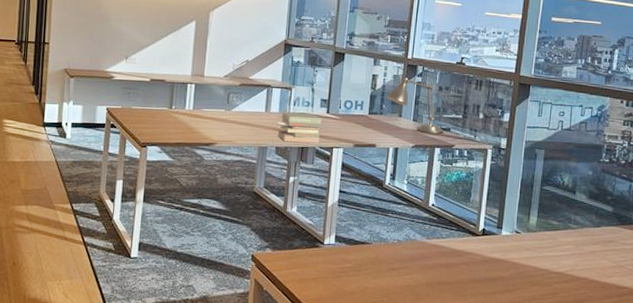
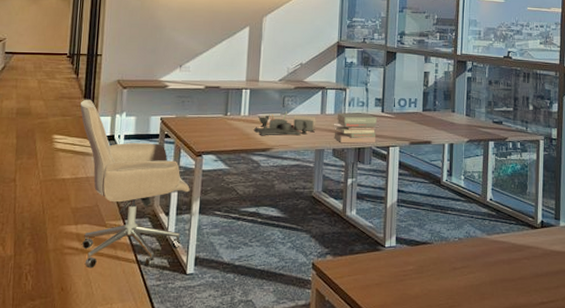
office chair: none [29,86,135,249] -> present [80,99,190,269]
desk organizer: none [198,108,261,132] -> present [254,111,316,136]
desk lamp: present [387,77,445,134] -> none [439,72,497,127]

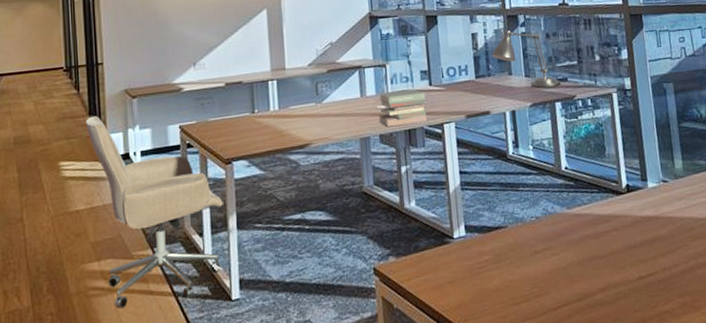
desk organizer: present [254,111,316,136] -> none [288,99,358,132]
desk lamp: none [439,72,497,127] -> present [491,29,562,88]

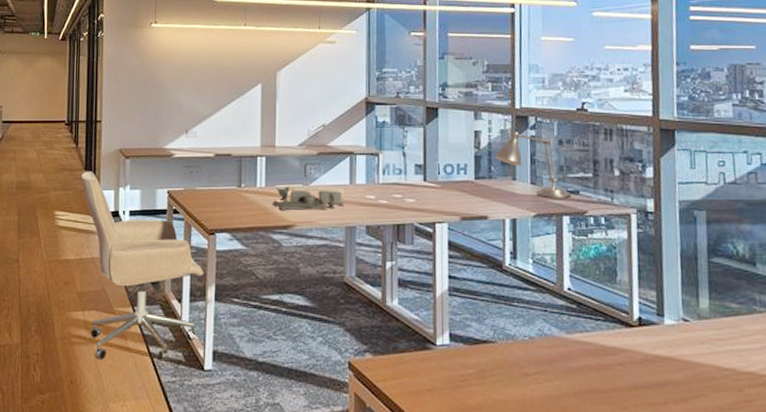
desk organizer: none [288,99,358,132] -> present [273,182,345,211]
books: present [378,89,428,128] -> none [367,182,419,220]

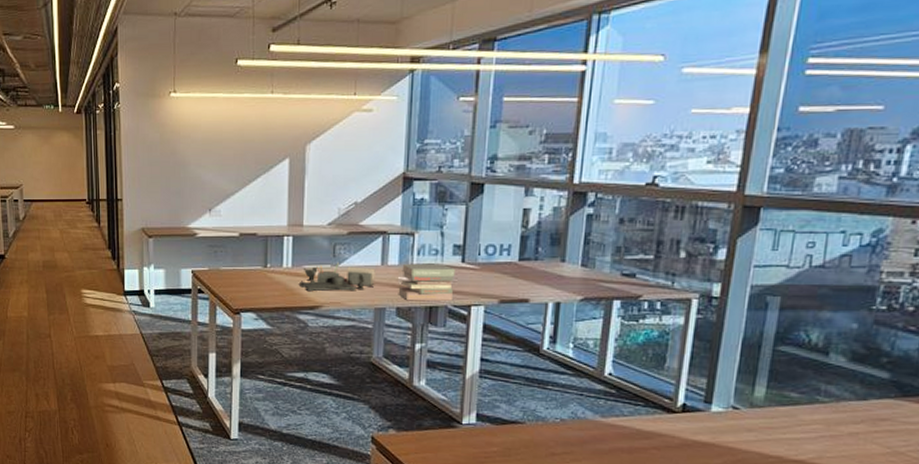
office chair: present [81,171,203,361] -> none [106,250,229,430]
books: none [367,182,419,220] -> present [398,263,455,302]
desk lamp: present [495,131,572,198] -> none [544,208,627,281]

